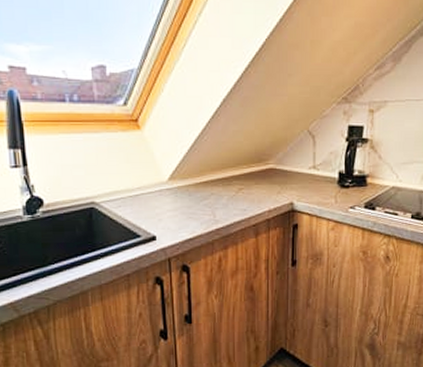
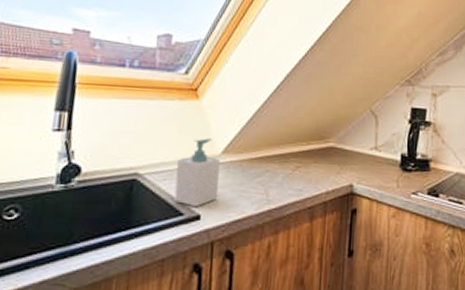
soap bottle: none [128,166,170,230] -> present [174,138,220,208]

